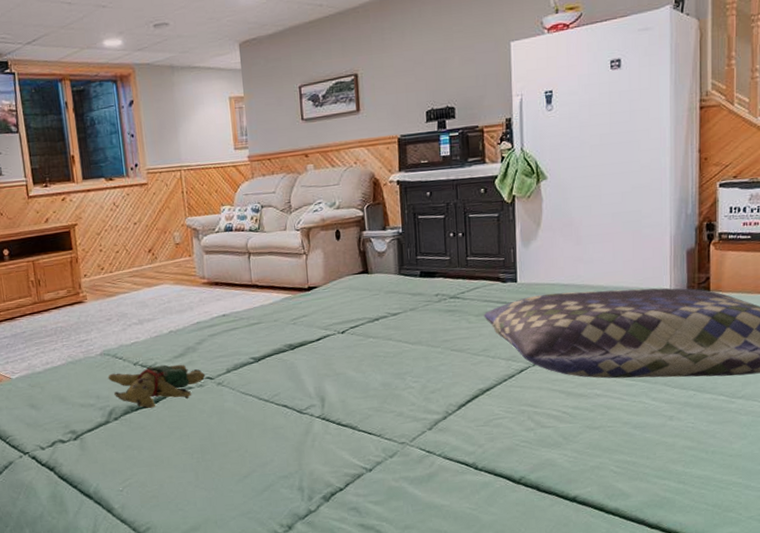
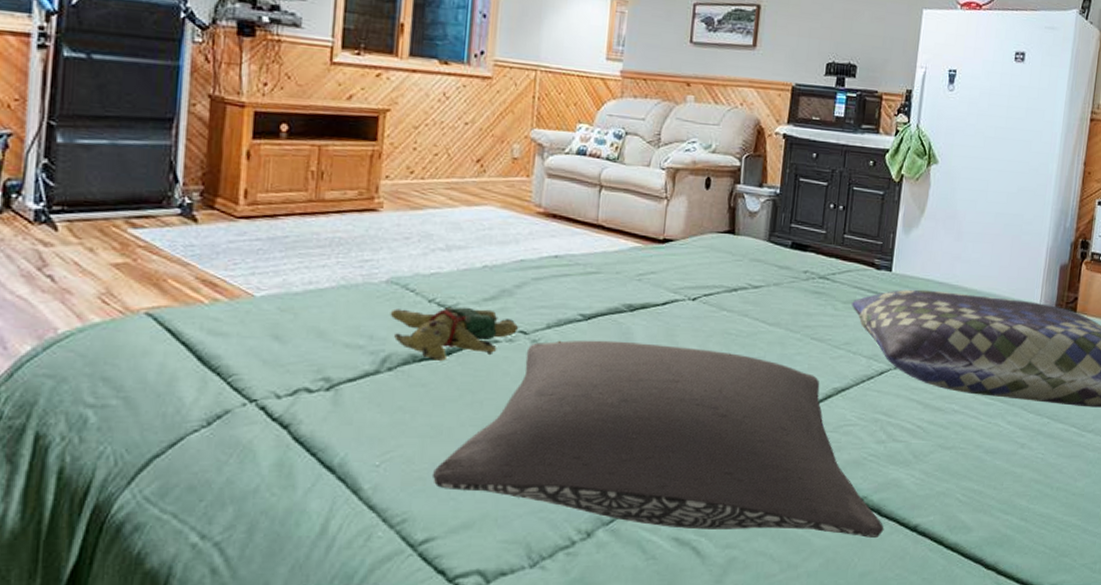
pillow: none [162,371,545,517] -> present [432,340,884,538]

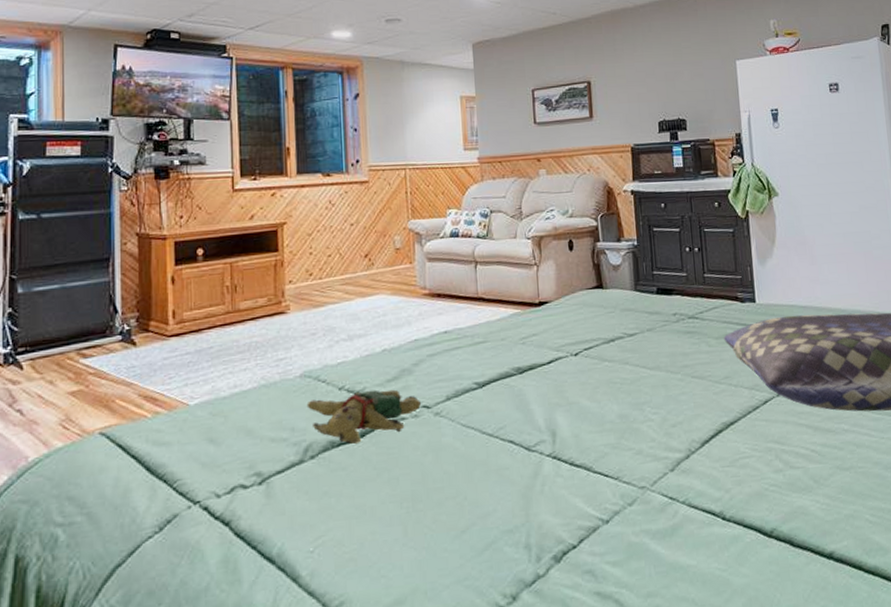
pillow: present [432,340,884,538] -> none [361,401,800,582]

